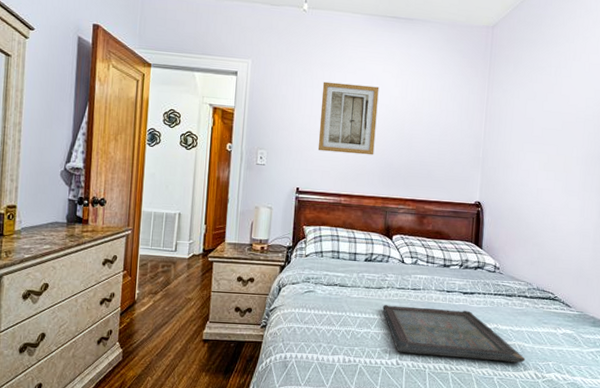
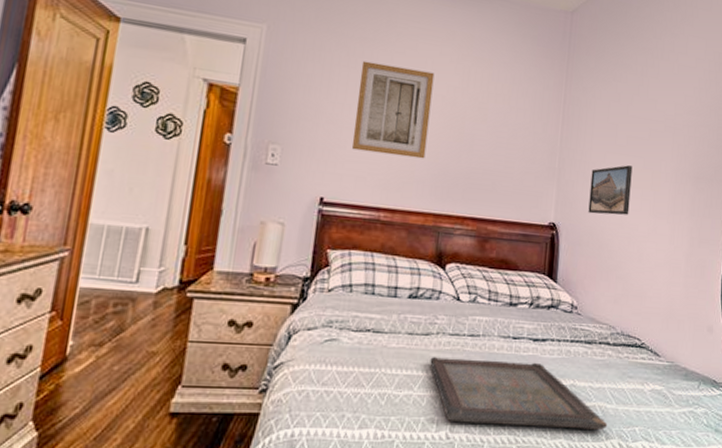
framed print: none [508,152,547,194] -> present [588,165,633,215]

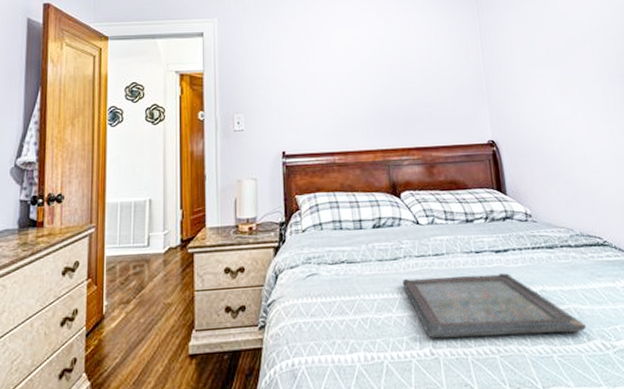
wall art: present [351,60,435,159] -> none [298,29,365,107]
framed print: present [588,165,633,215] -> none [518,76,563,126]

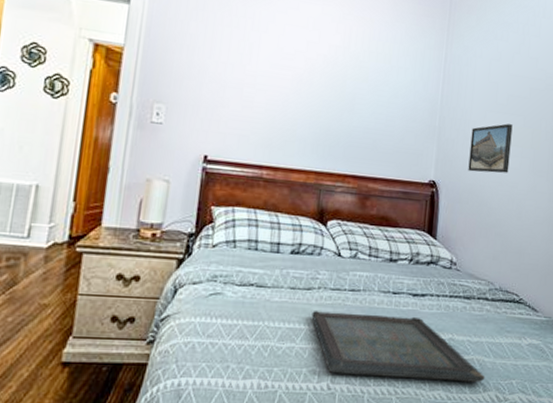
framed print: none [518,76,563,126] -> present [468,123,513,173]

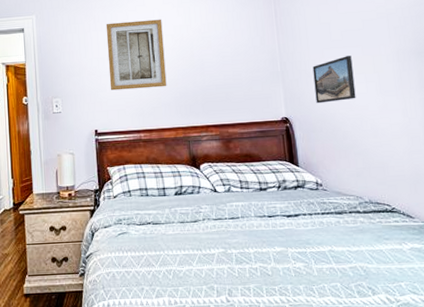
wall art: none [234,20,316,118] -> present [106,19,167,91]
serving tray: present [312,311,485,382] -> none [201,234,372,289]

